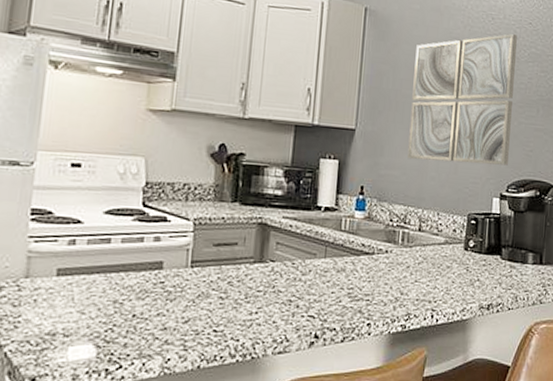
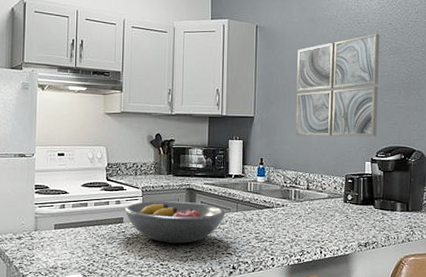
fruit bowl: none [166,239,310,301] -> present [124,201,226,243]

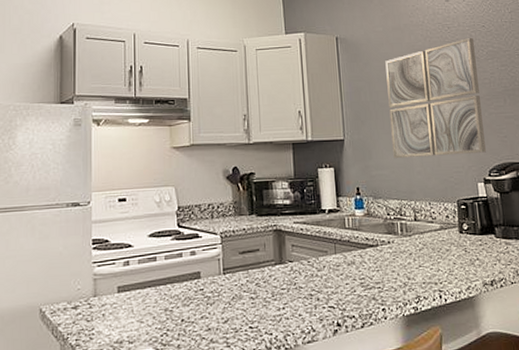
fruit bowl: present [124,201,226,243] -> none [201,246,323,300]

